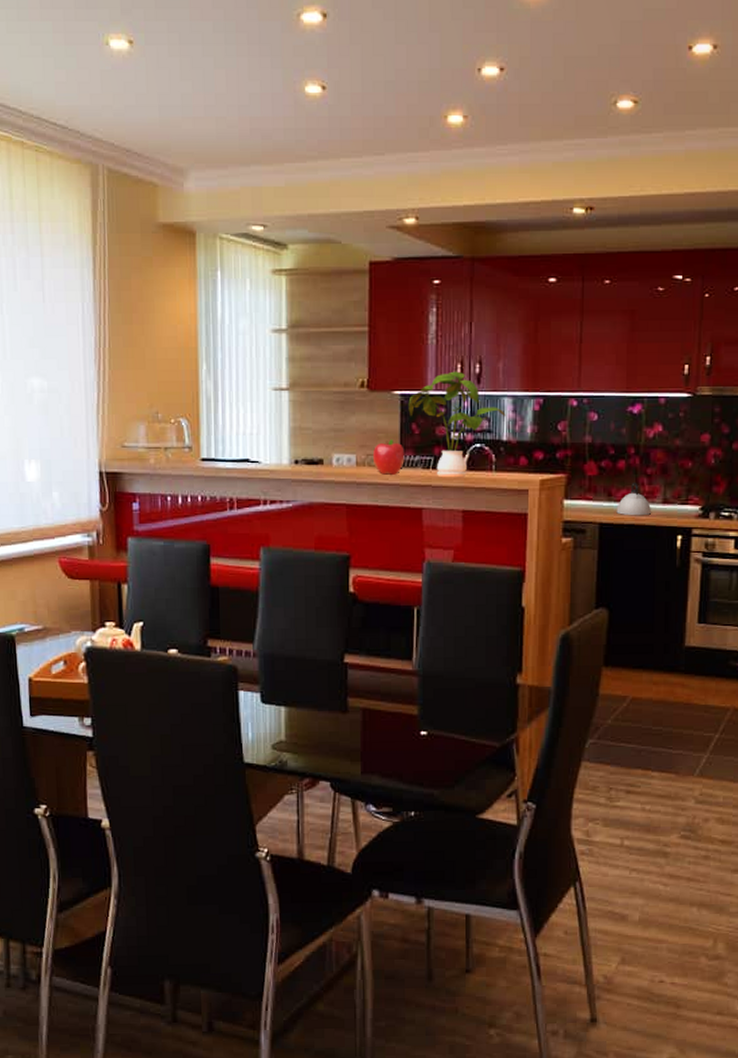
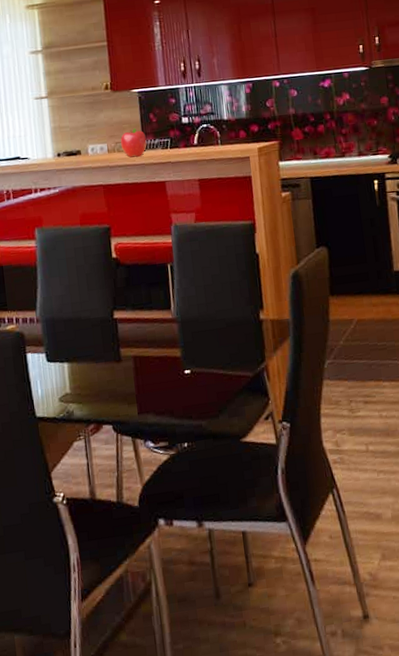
house plant: present [408,371,506,478] -> none [145,69,224,155]
kettle: present [616,483,651,516] -> none [322,141,350,169]

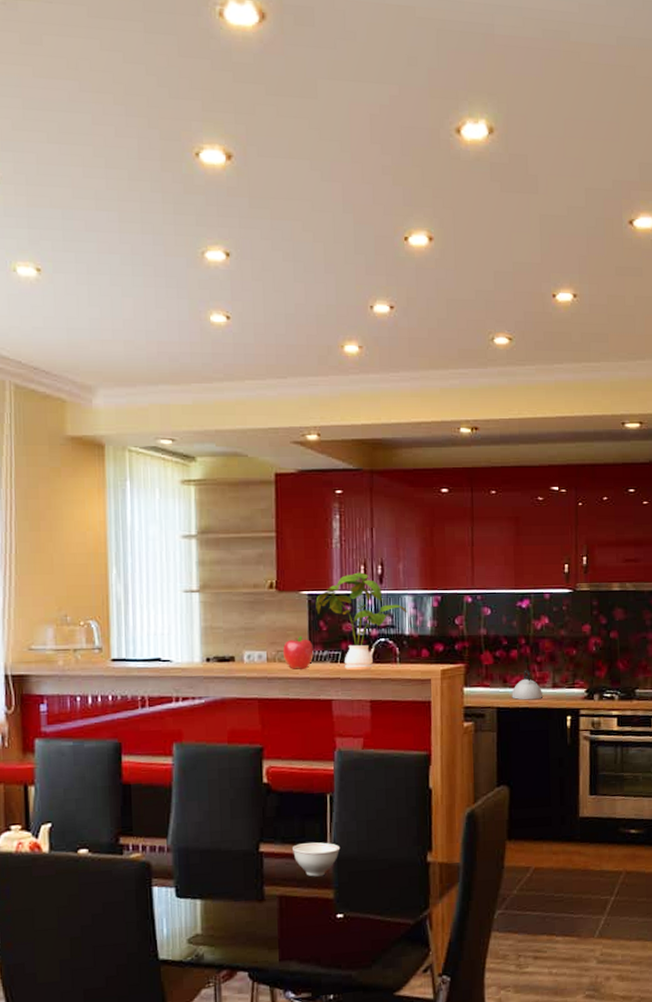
bowl: none [141,306,183,338] -> present [291,842,341,877]
house plant: none [145,69,224,155] -> present [315,572,407,671]
kettle: none [322,141,350,169] -> present [511,670,542,700]

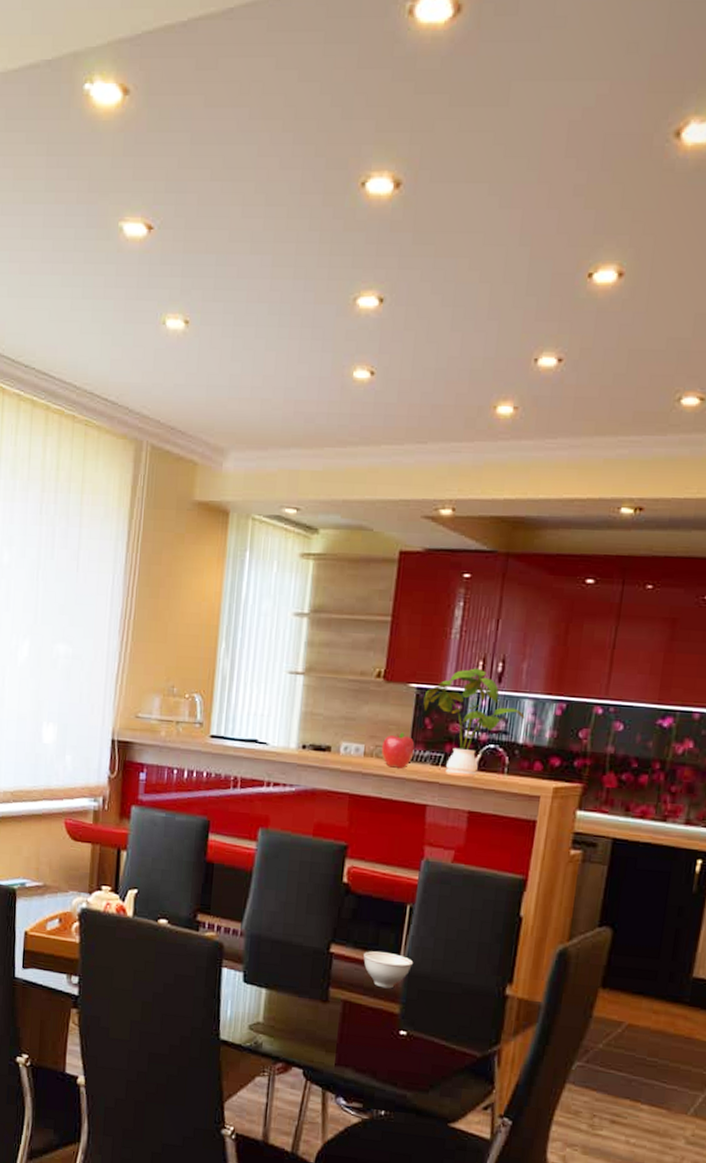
kettle: present [511,670,542,700] -> none [632,799,672,836]

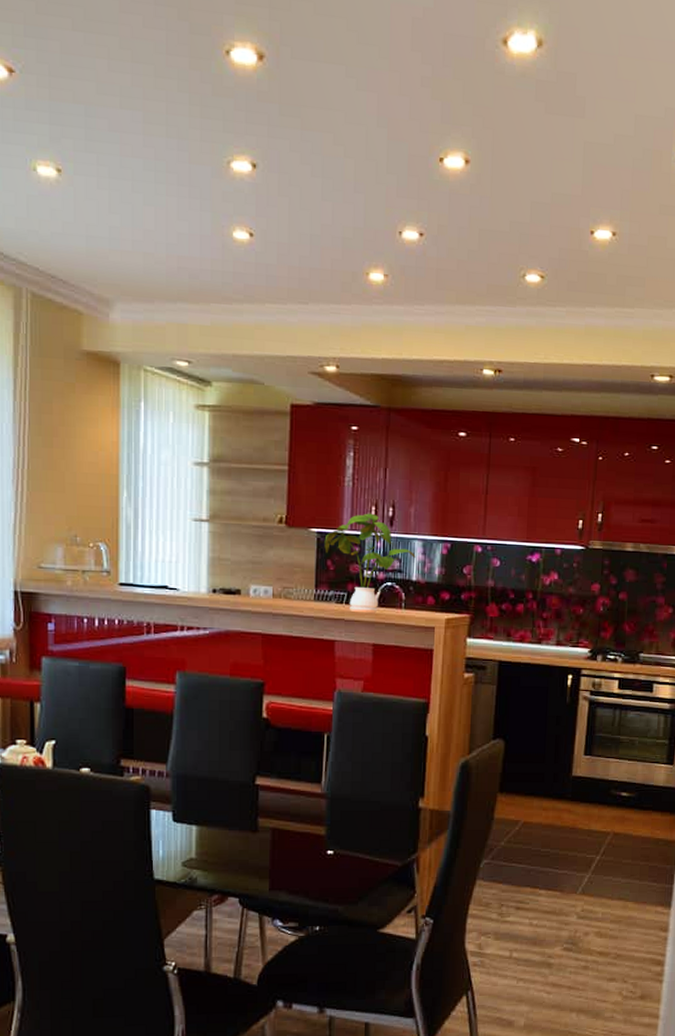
bowl: present [362,951,414,989] -> none [287,780,335,813]
fruit: present [381,732,415,768] -> none [288,574,320,608]

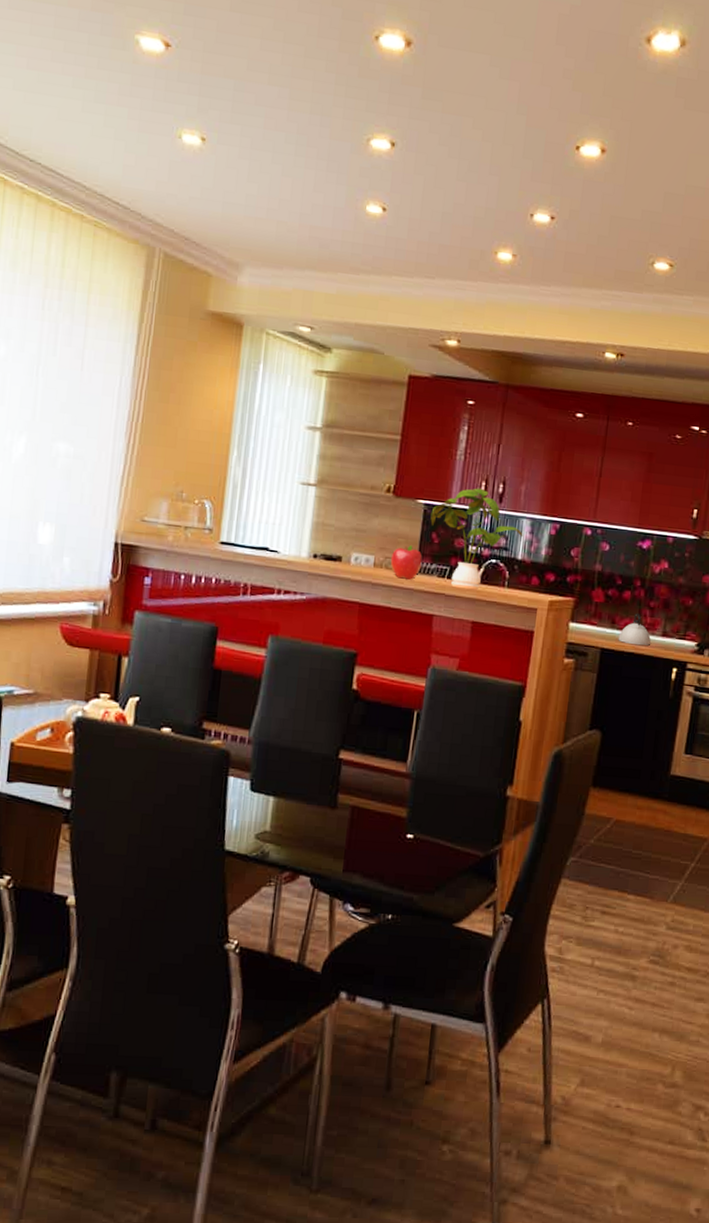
fruit: none [288,574,320,608] -> present [390,545,423,580]
kettle: none [514,625,546,656] -> present [618,613,651,646]

